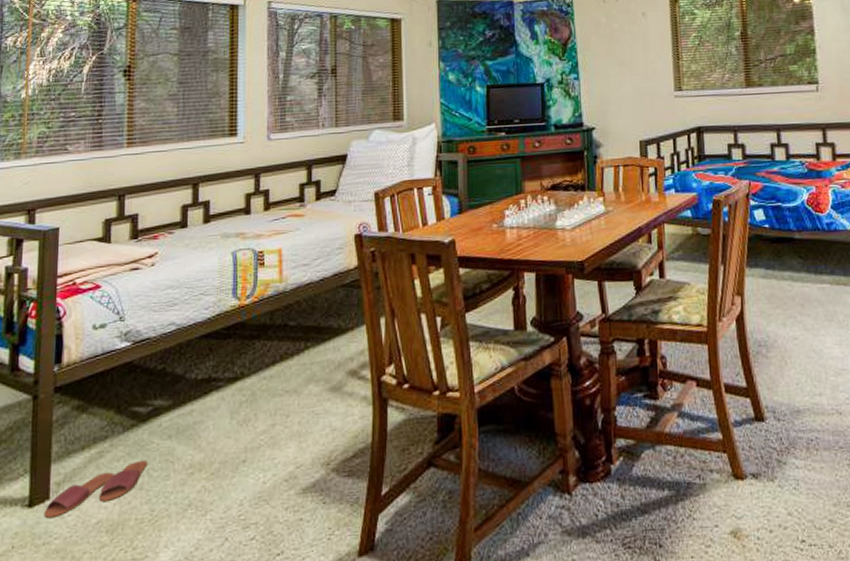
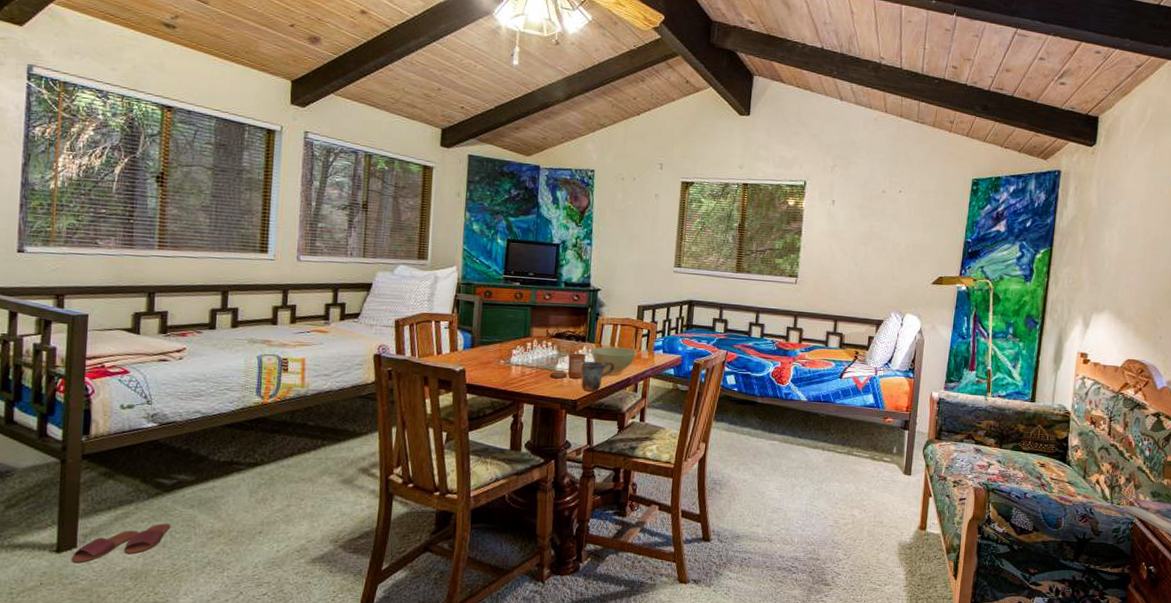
candle: none [549,204,588,238] -> present [549,353,585,379]
mug: none [582,210,622,249] -> present [580,361,614,392]
bowl: none [592,192,645,227] -> present [590,346,637,376]

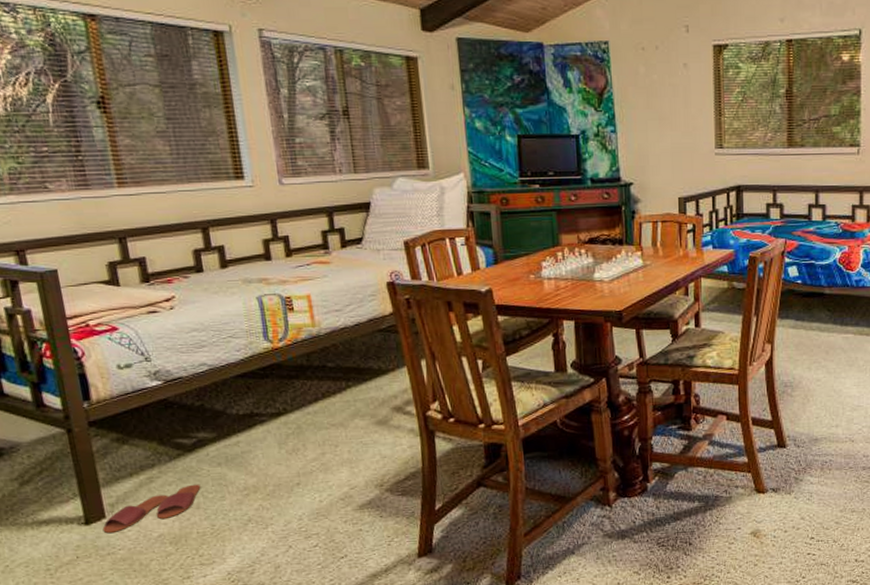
candle: present [549,353,585,379] -> none [587,258,626,290]
mug: present [580,361,614,392] -> none [620,264,660,300]
bowl: present [590,346,637,376] -> none [630,247,683,280]

